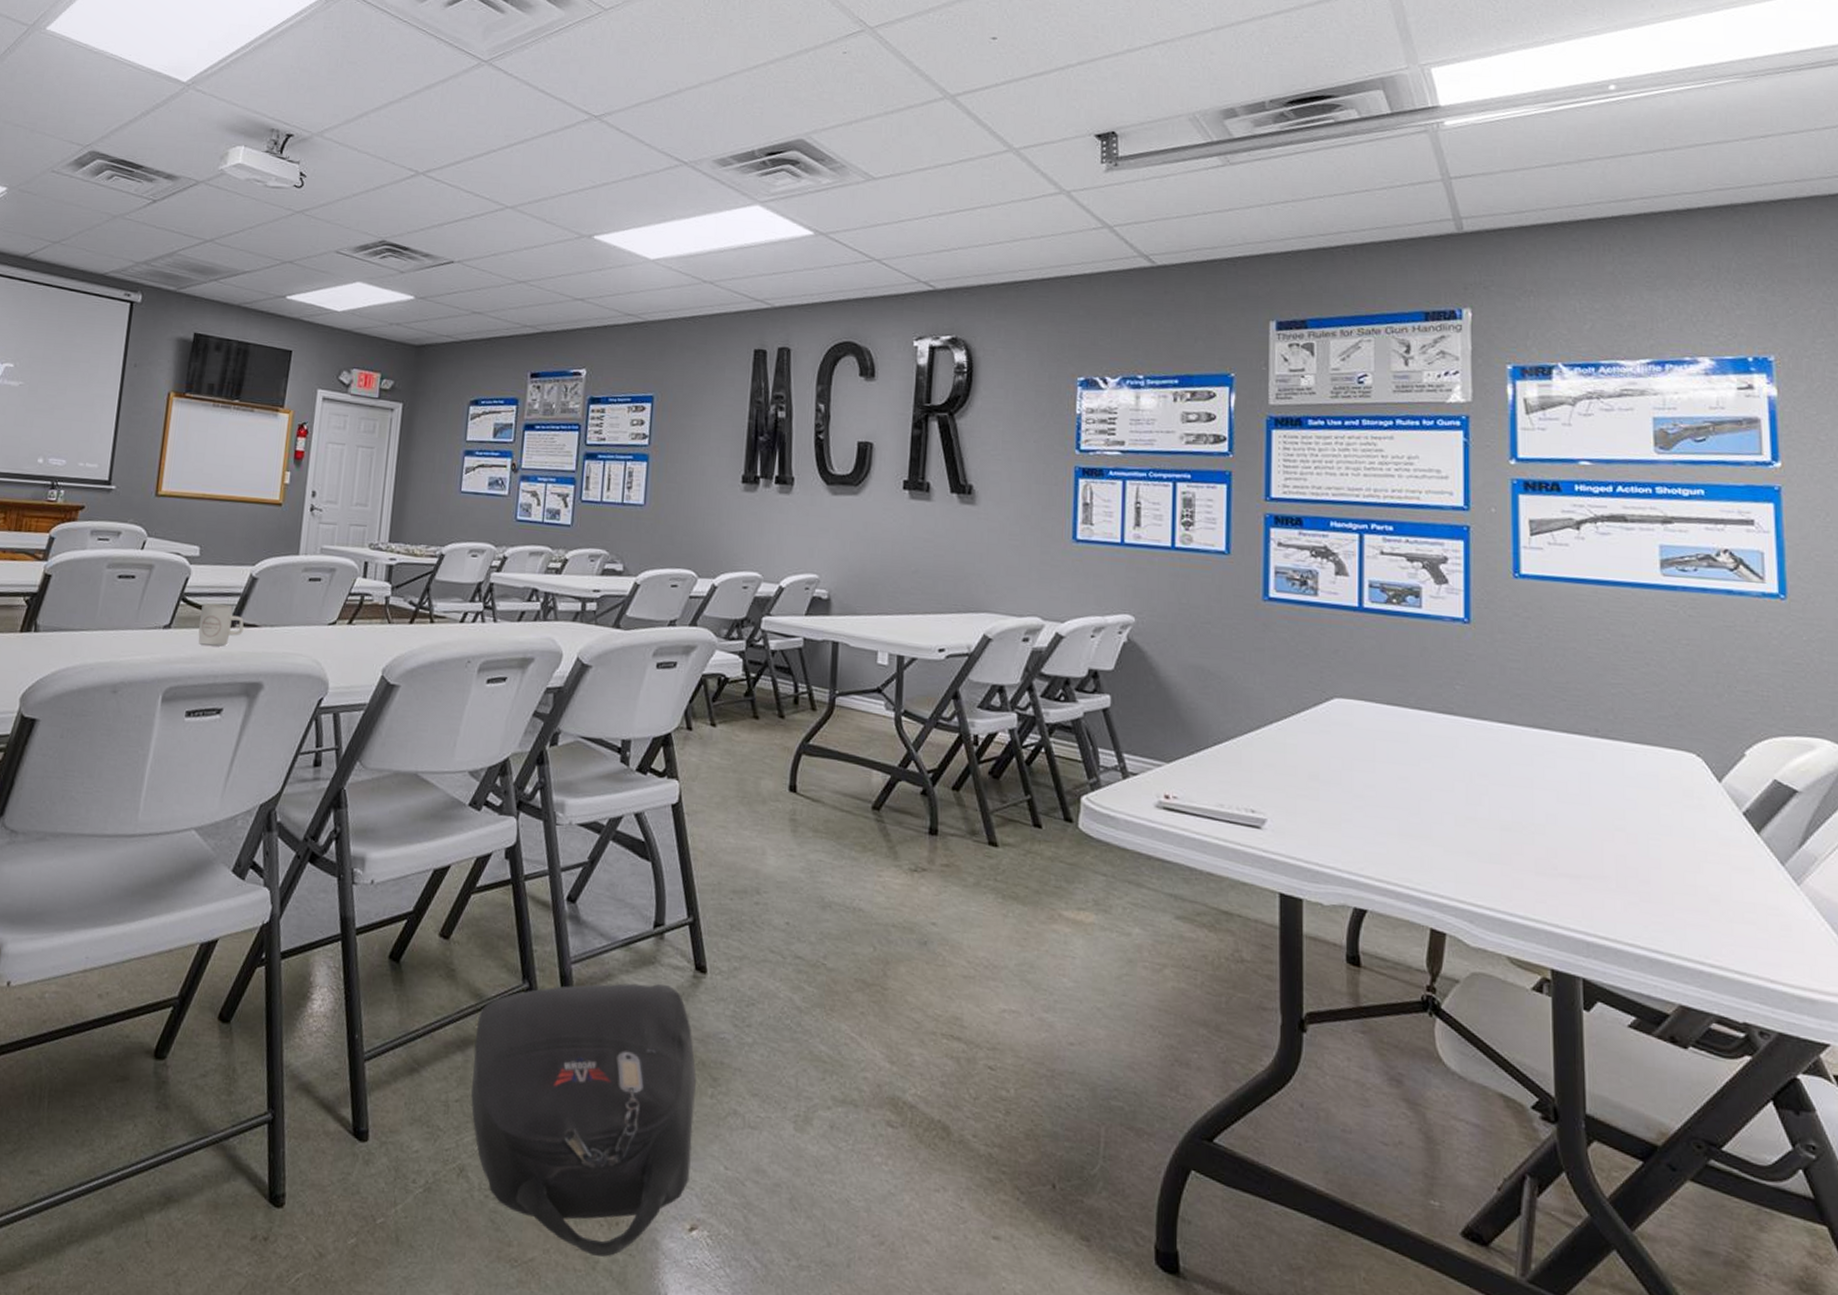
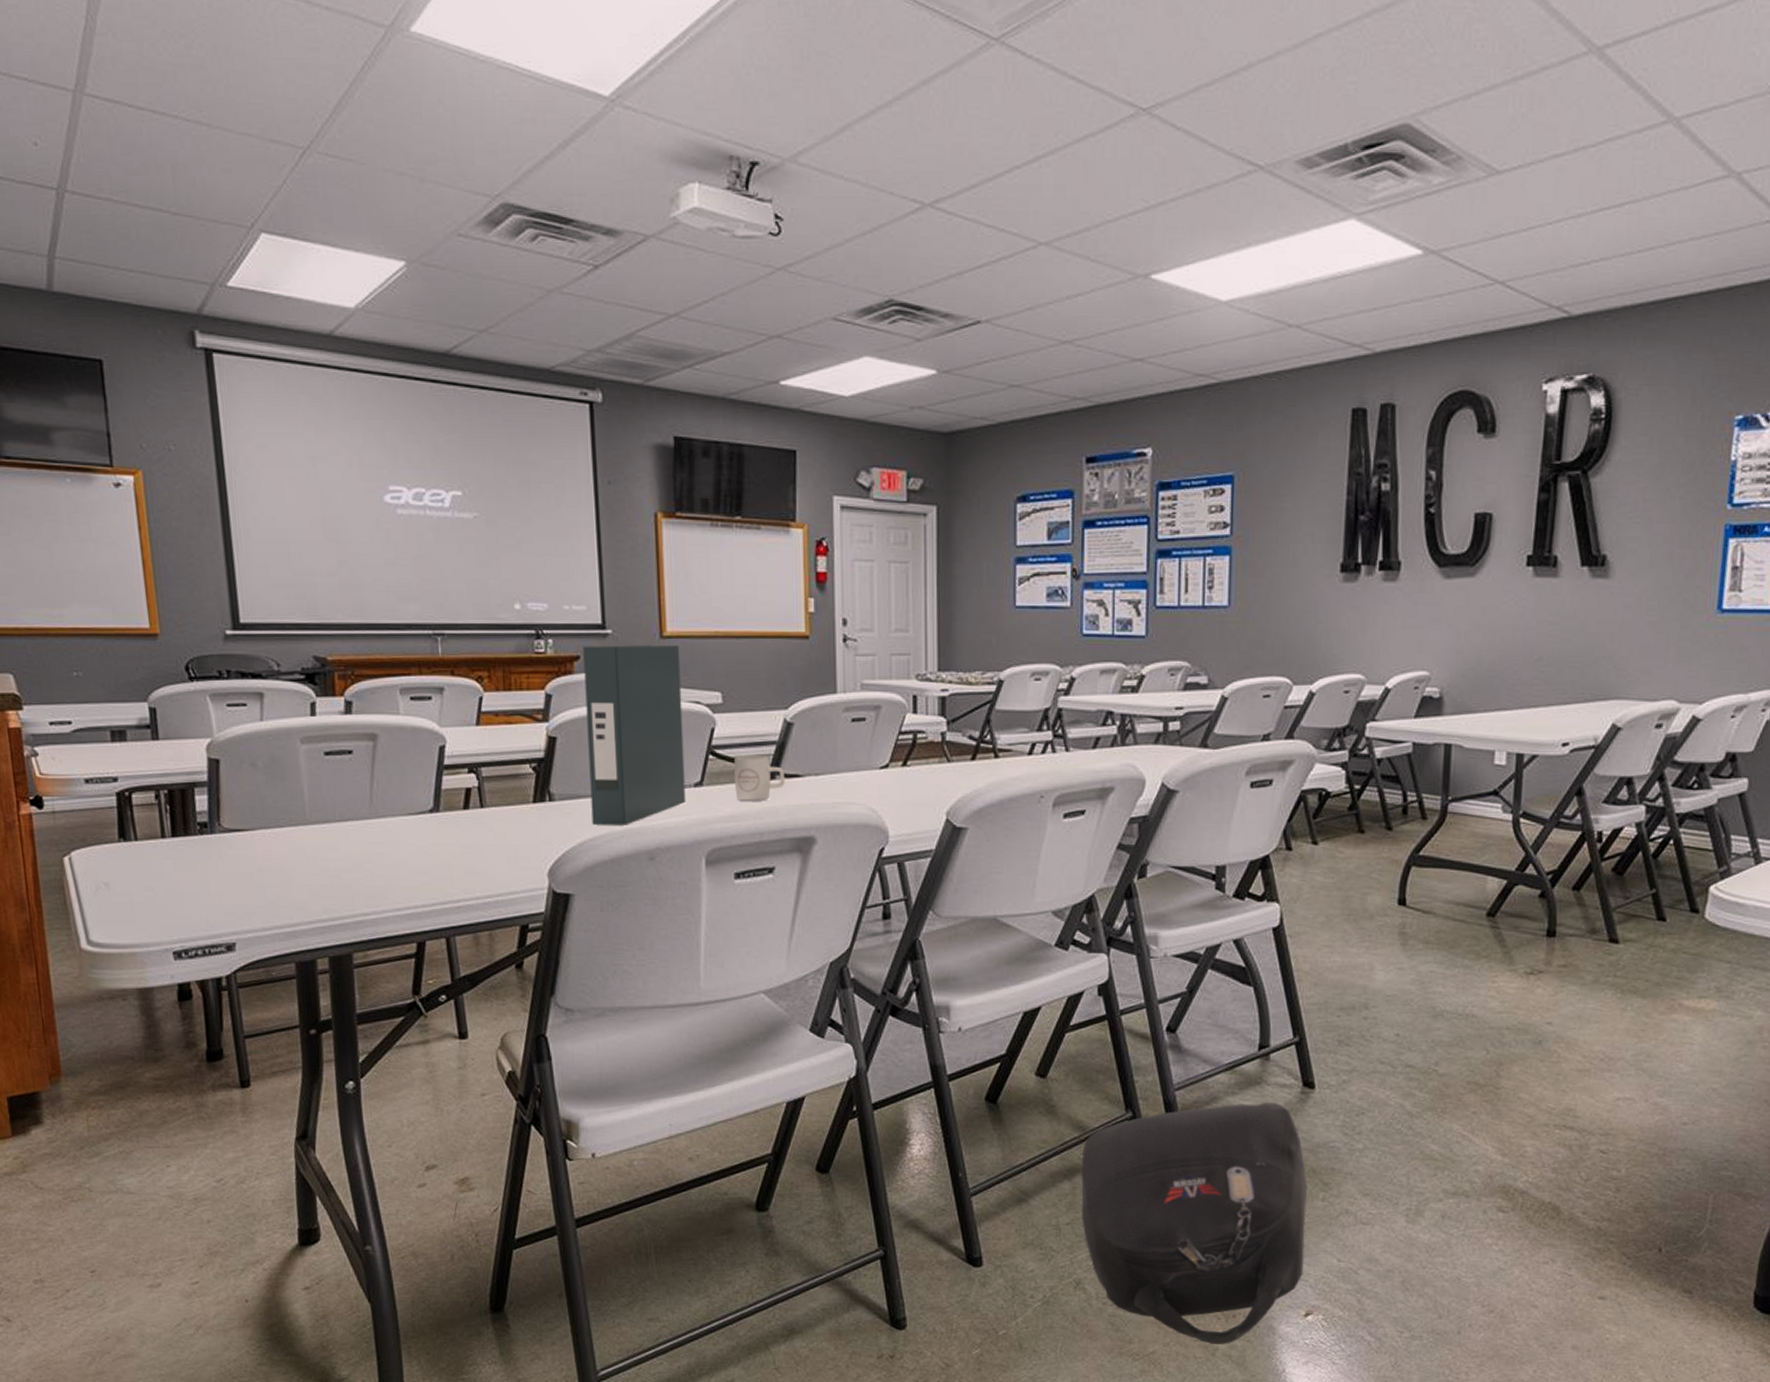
binder: none [68,498,171,659] -> present [583,644,686,825]

